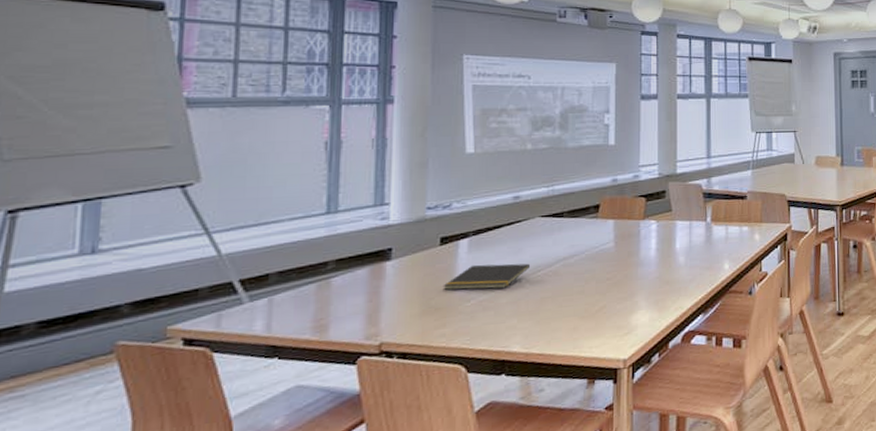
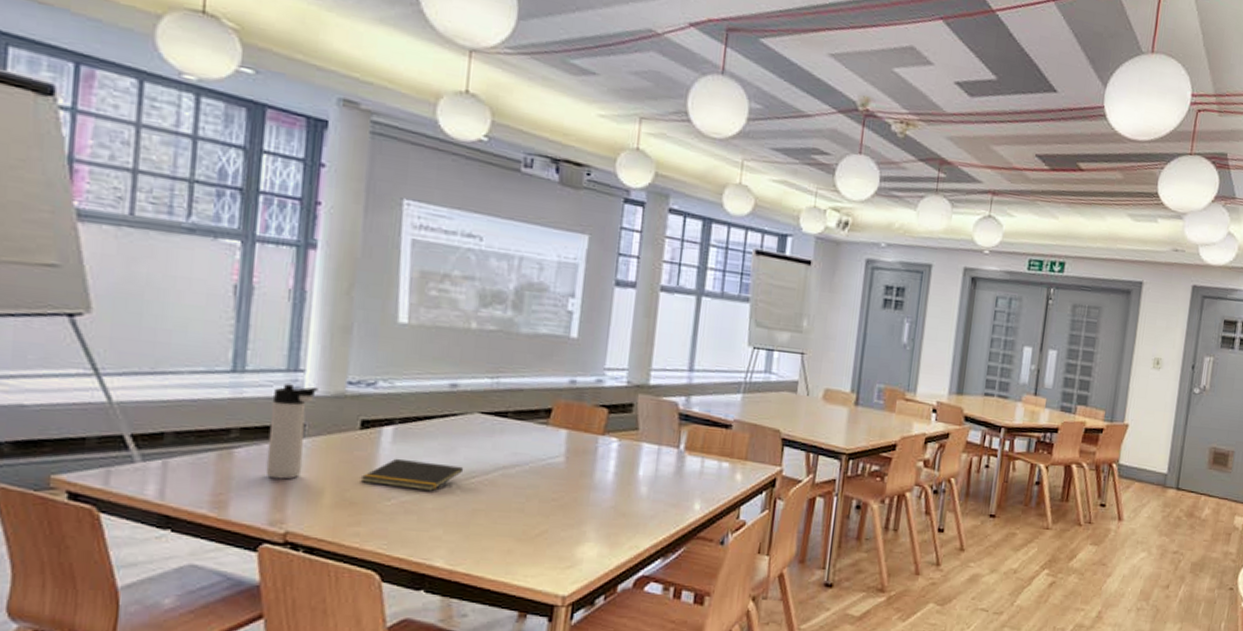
thermos bottle: none [360,215,402,299] -> present [265,384,318,480]

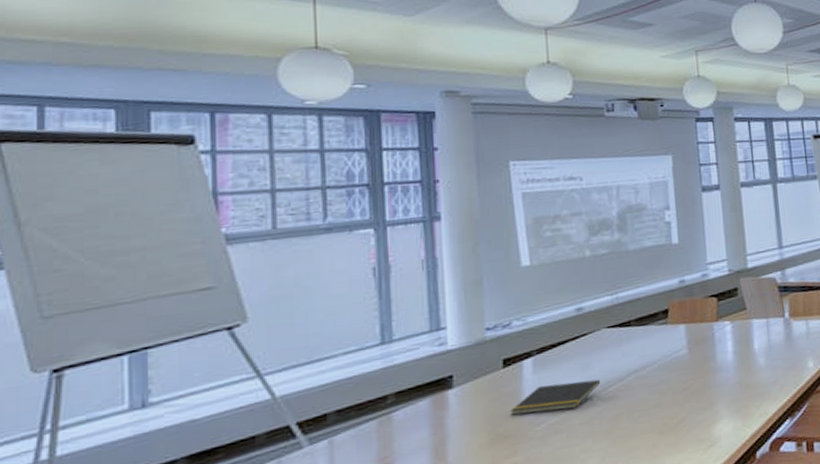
thermos bottle: present [265,384,318,480] -> none [420,339,461,432]

